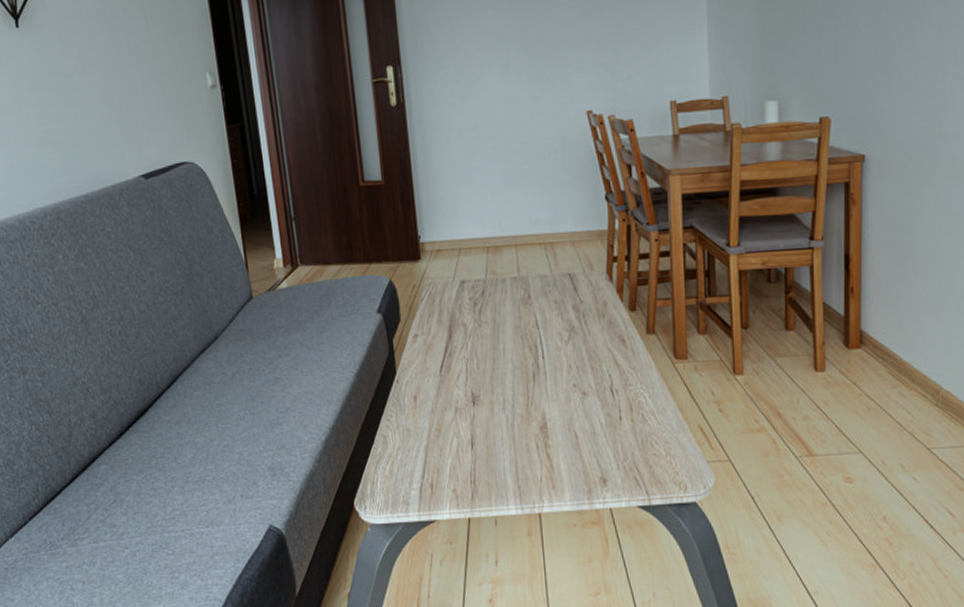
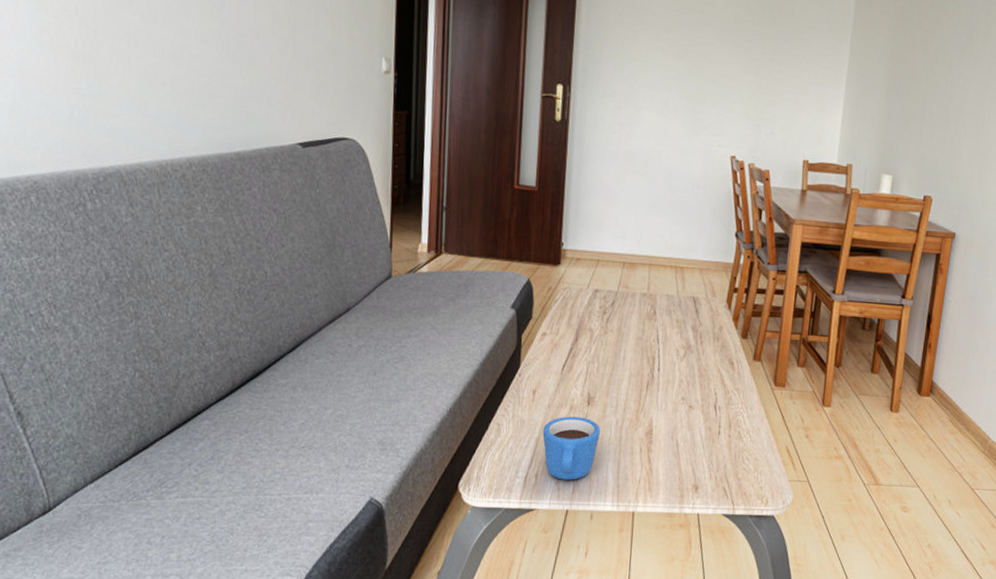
mug: none [430,418,491,487] -> present [542,416,600,480]

